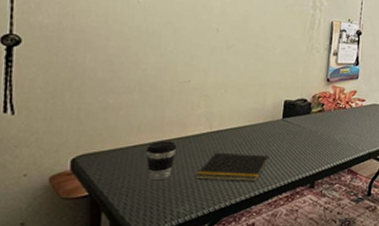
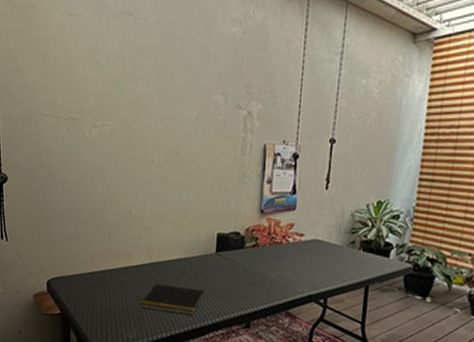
coffee cup: present [146,141,177,181] -> none [100,269,124,306]

